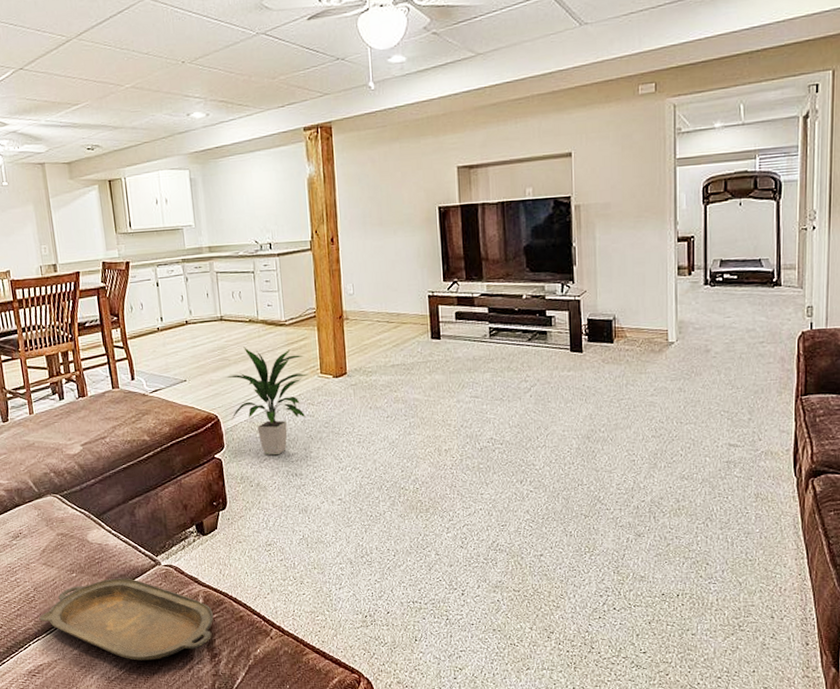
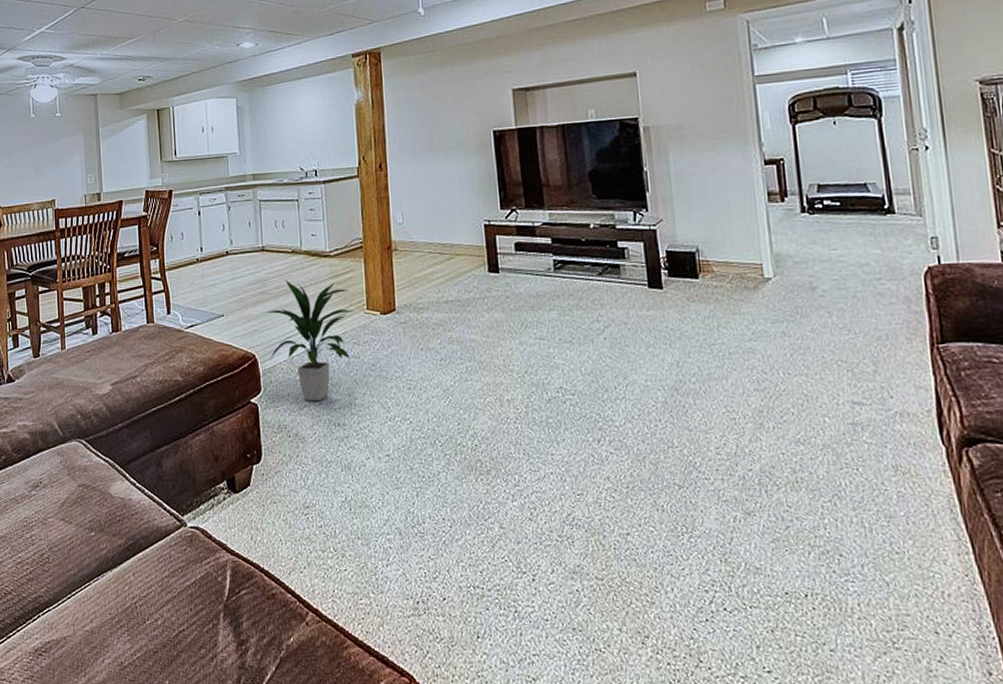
serving tray: present [39,578,214,661] -> none [51,540,242,644]

